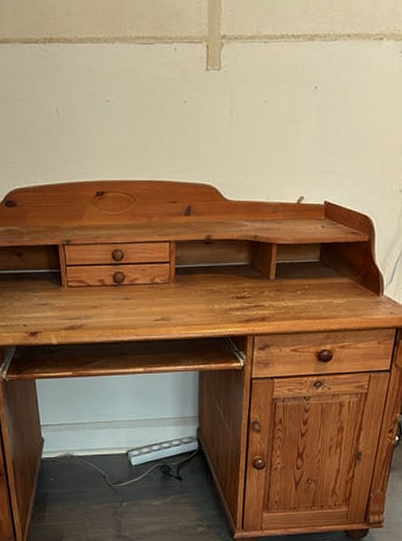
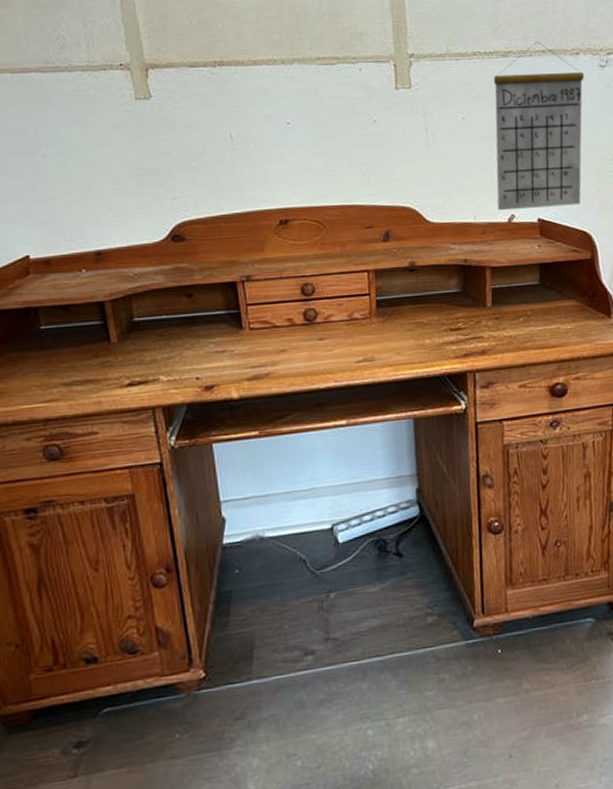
calendar: none [288,25,385,192] -> present [494,41,585,211]

